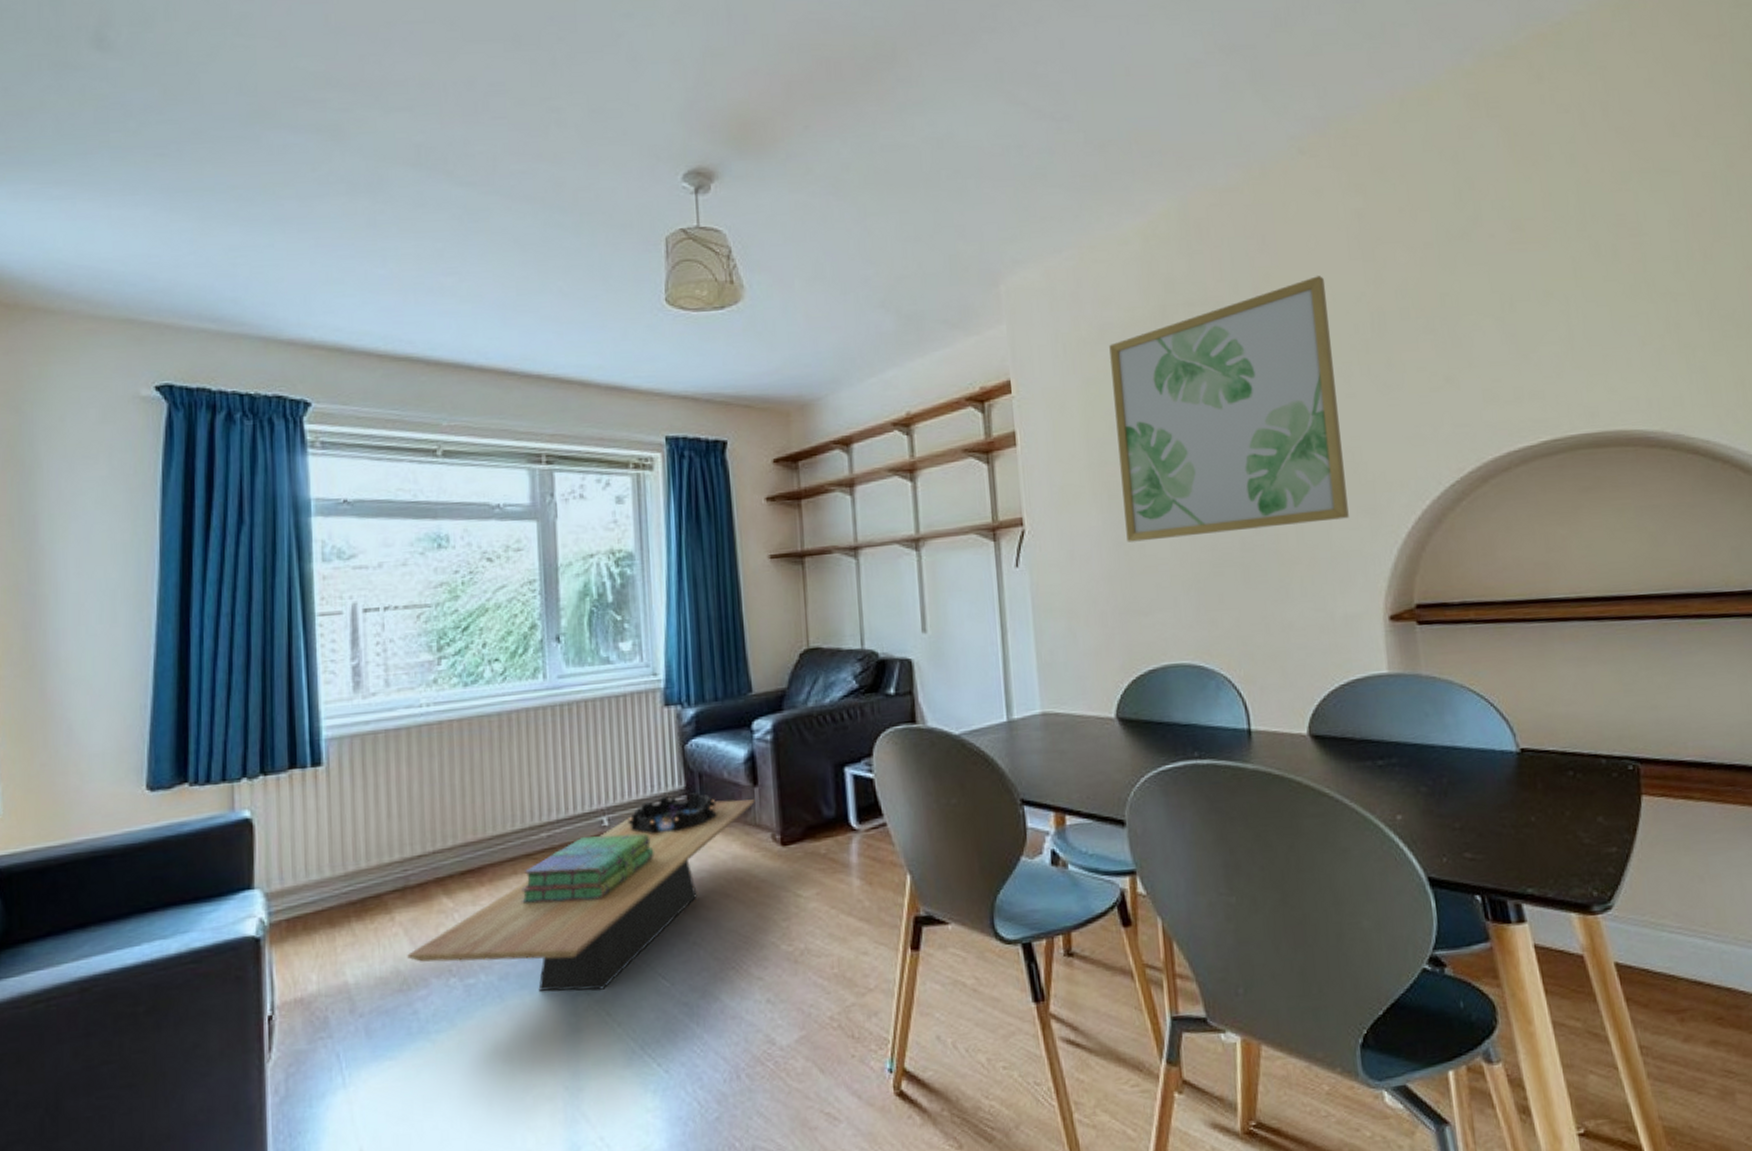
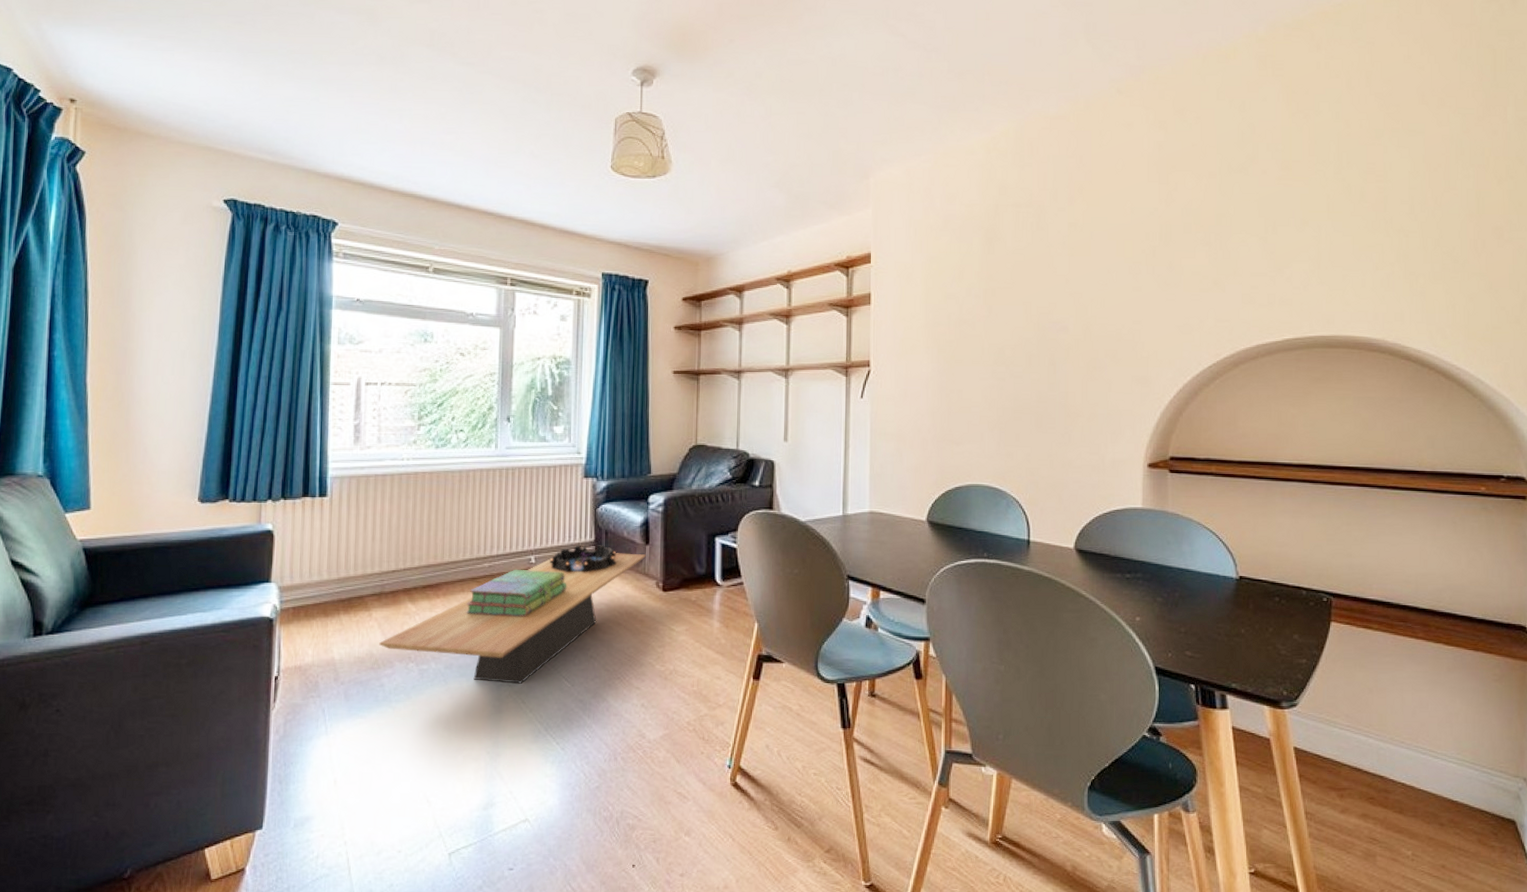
wall art: present [1109,276,1349,542] -> none [949,192,1126,388]

